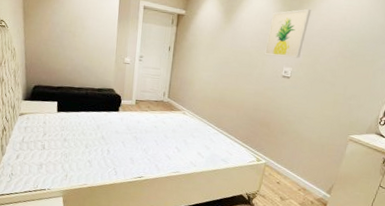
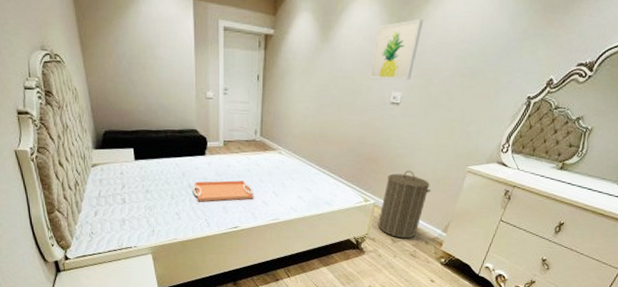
serving tray: none [105,134,159,153] -> present [192,180,254,202]
laundry hamper: none [268,135,317,198] -> present [378,170,431,239]

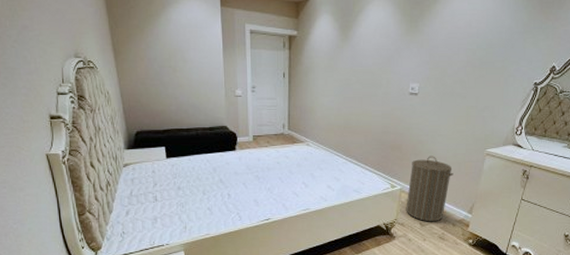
serving tray: present [192,180,254,202] -> none [224,173,285,196]
wall art: present [369,18,424,81] -> none [387,17,434,72]

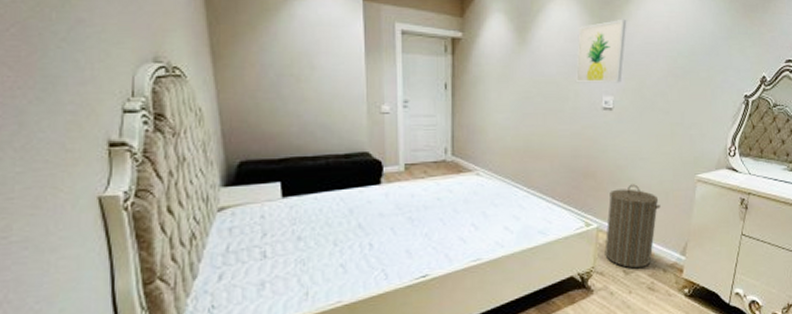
wall art: none [387,17,434,72] -> present [575,18,627,83]

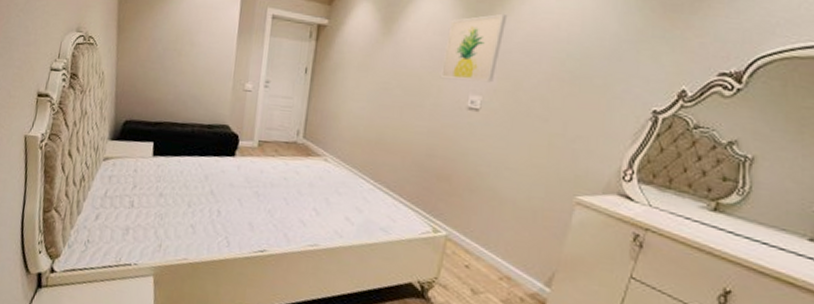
laundry hamper: present [605,184,661,269] -> none [451,195,525,291]

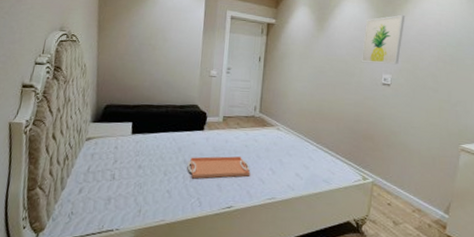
serving tray: none [214,187,290,216] -> present [187,156,251,179]

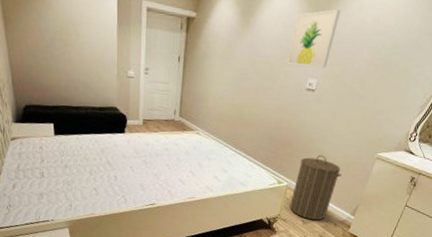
serving tray: present [187,156,251,179] -> none [111,158,171,179]
laundry hamper: none [378,148,428,221] -> present [290,155,342,221]

